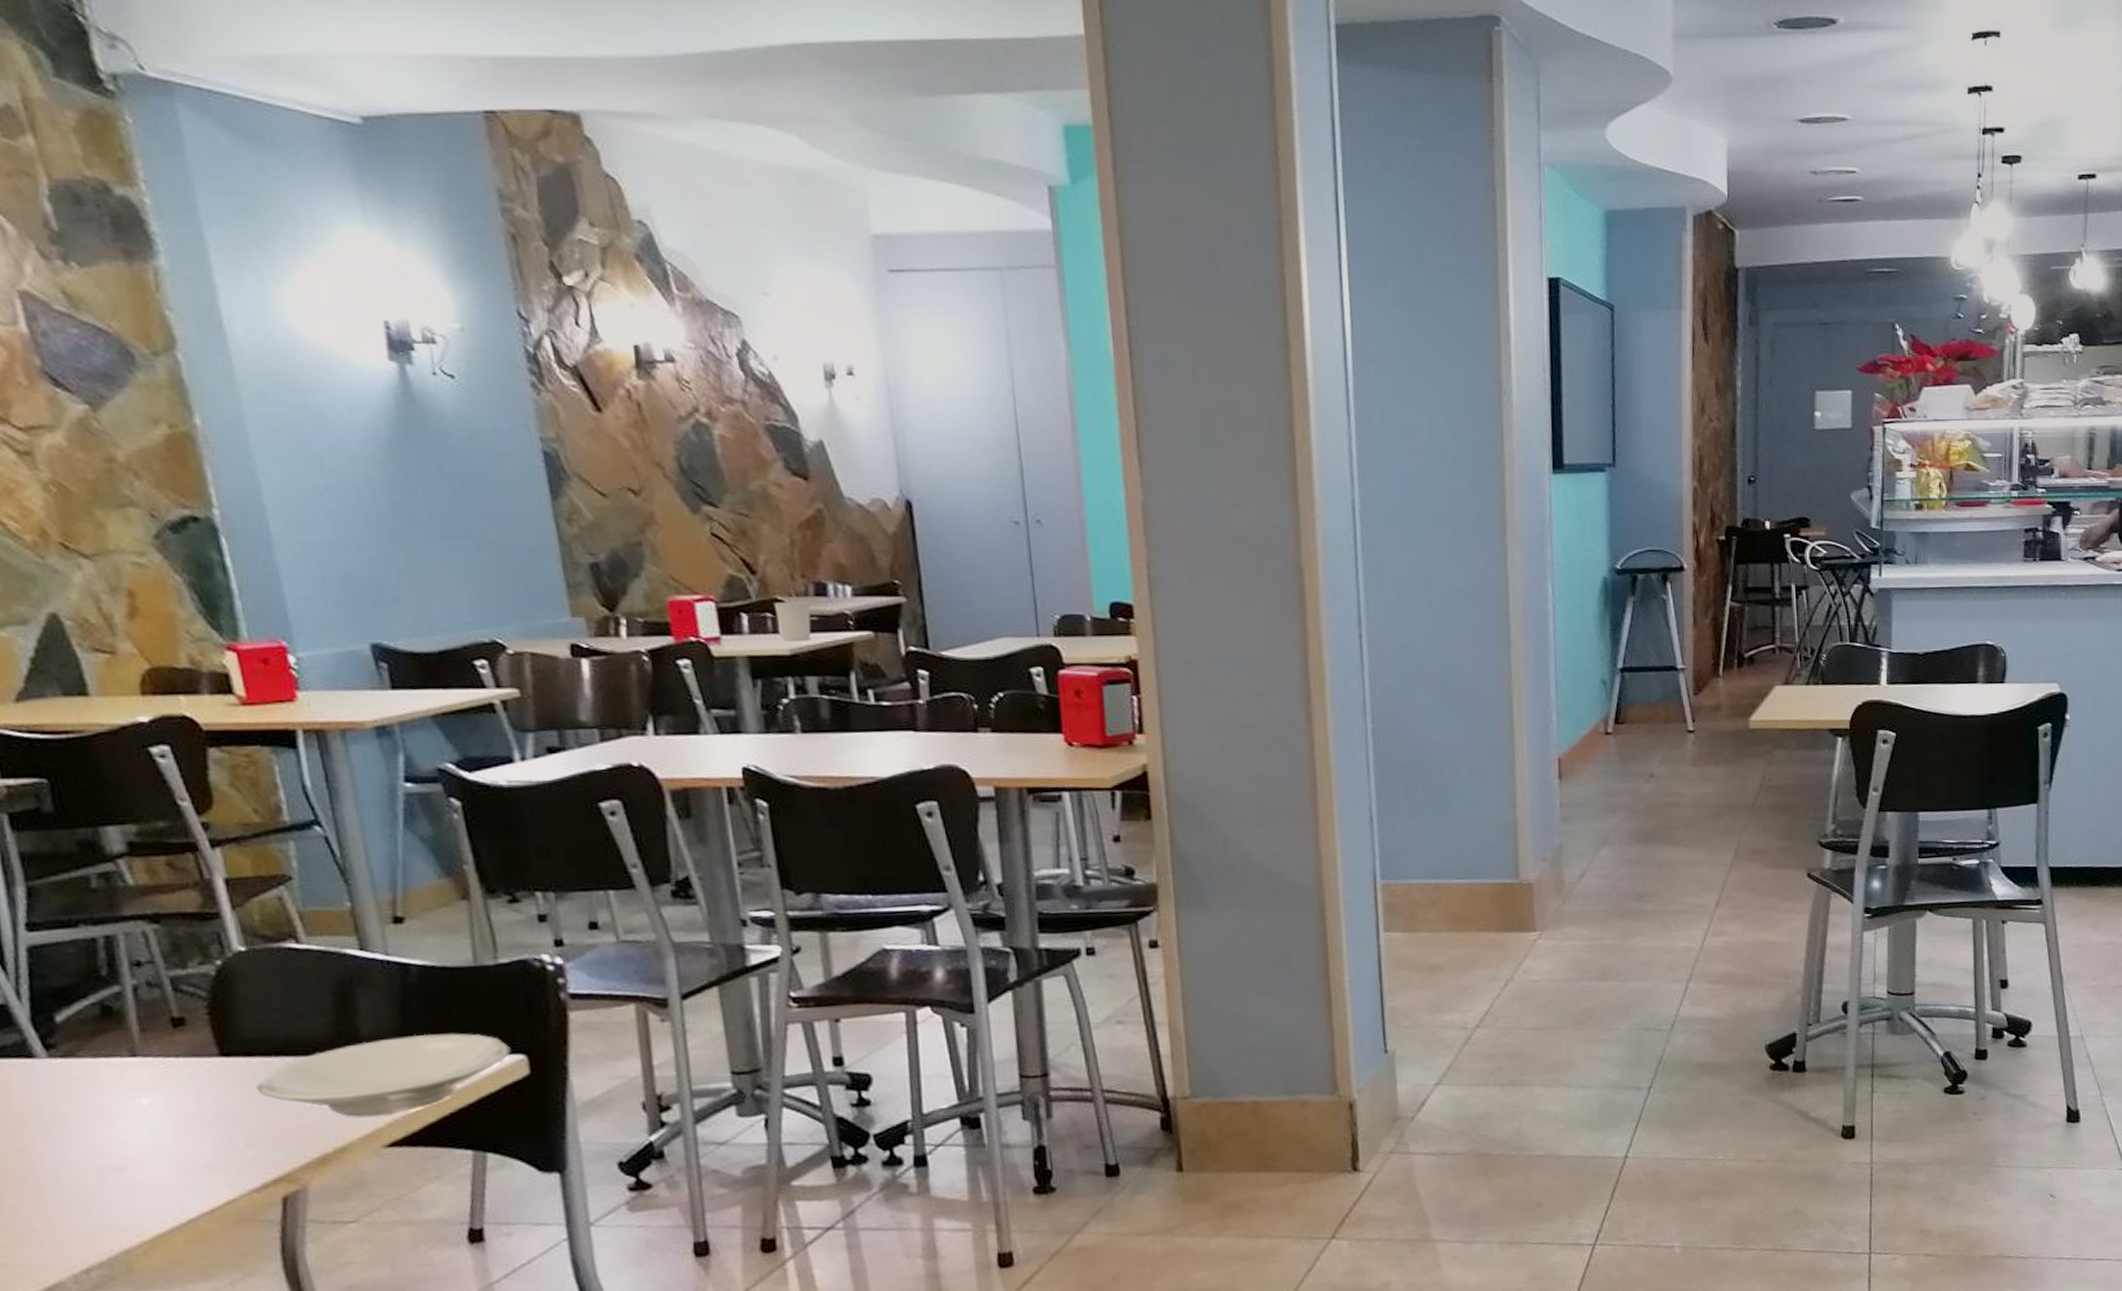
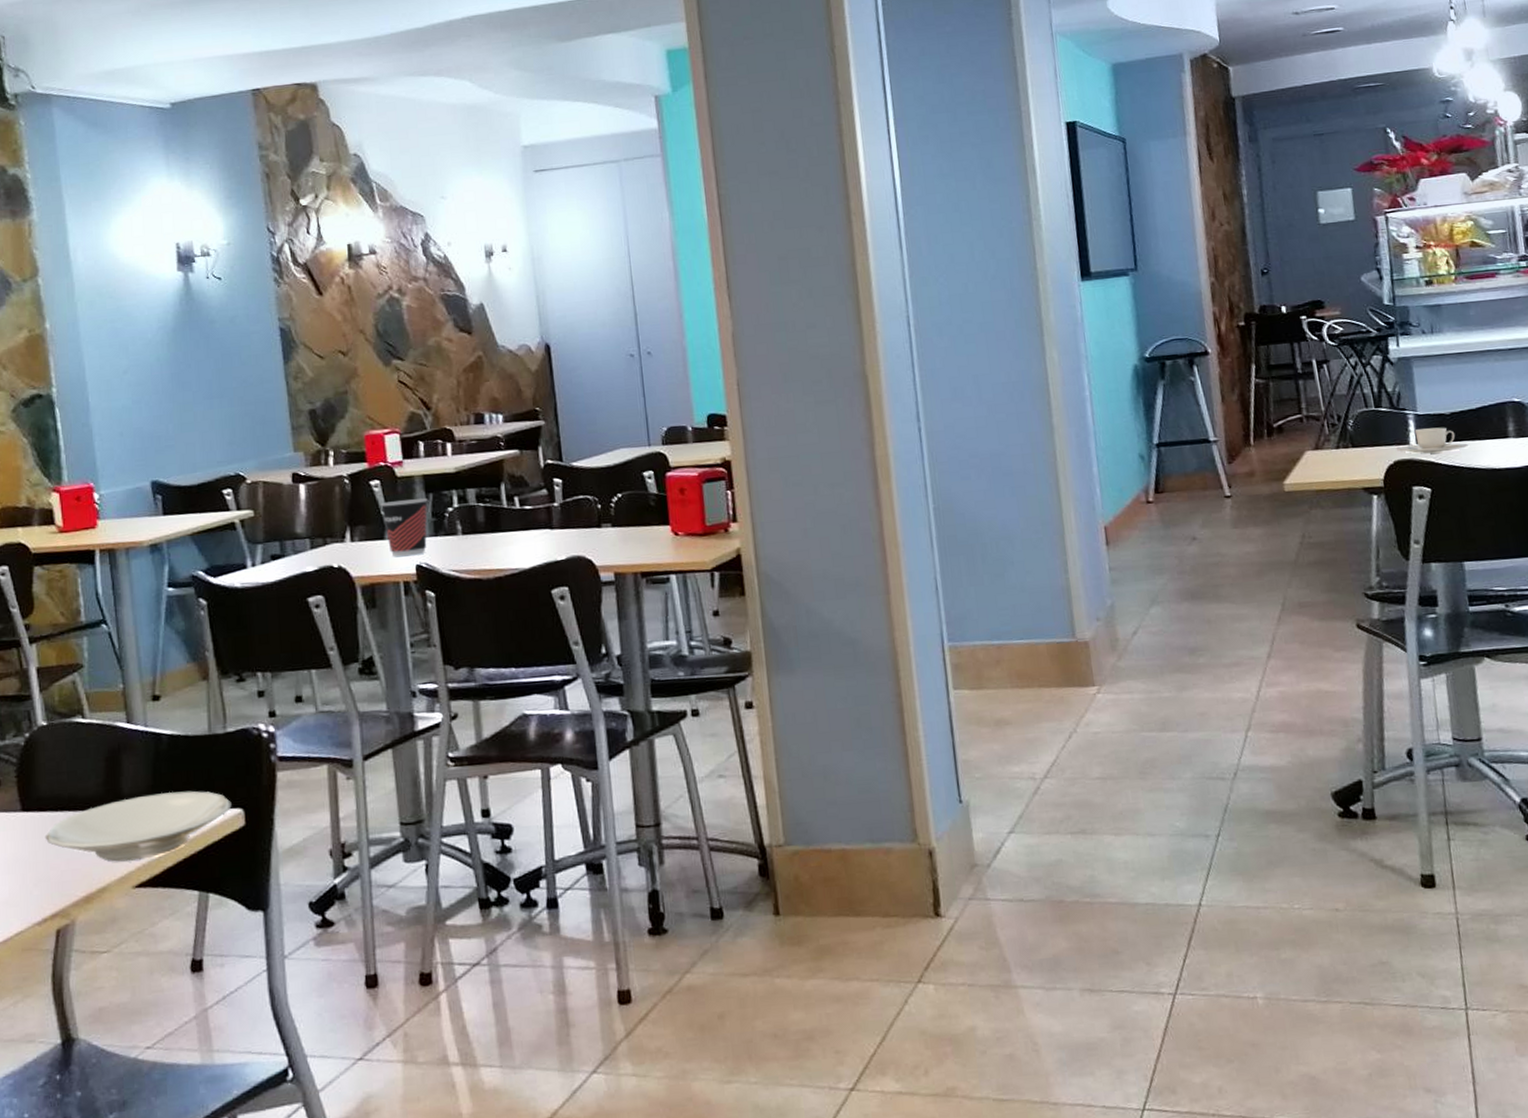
cup: none [692,685,756,757] -> present [380,498,428,557]
dixie cup: present [773,601,811,642] -> none [443,429,472,462]
teacup: none [1867,667,1937,696] -> present [1397,427,1468,454]

